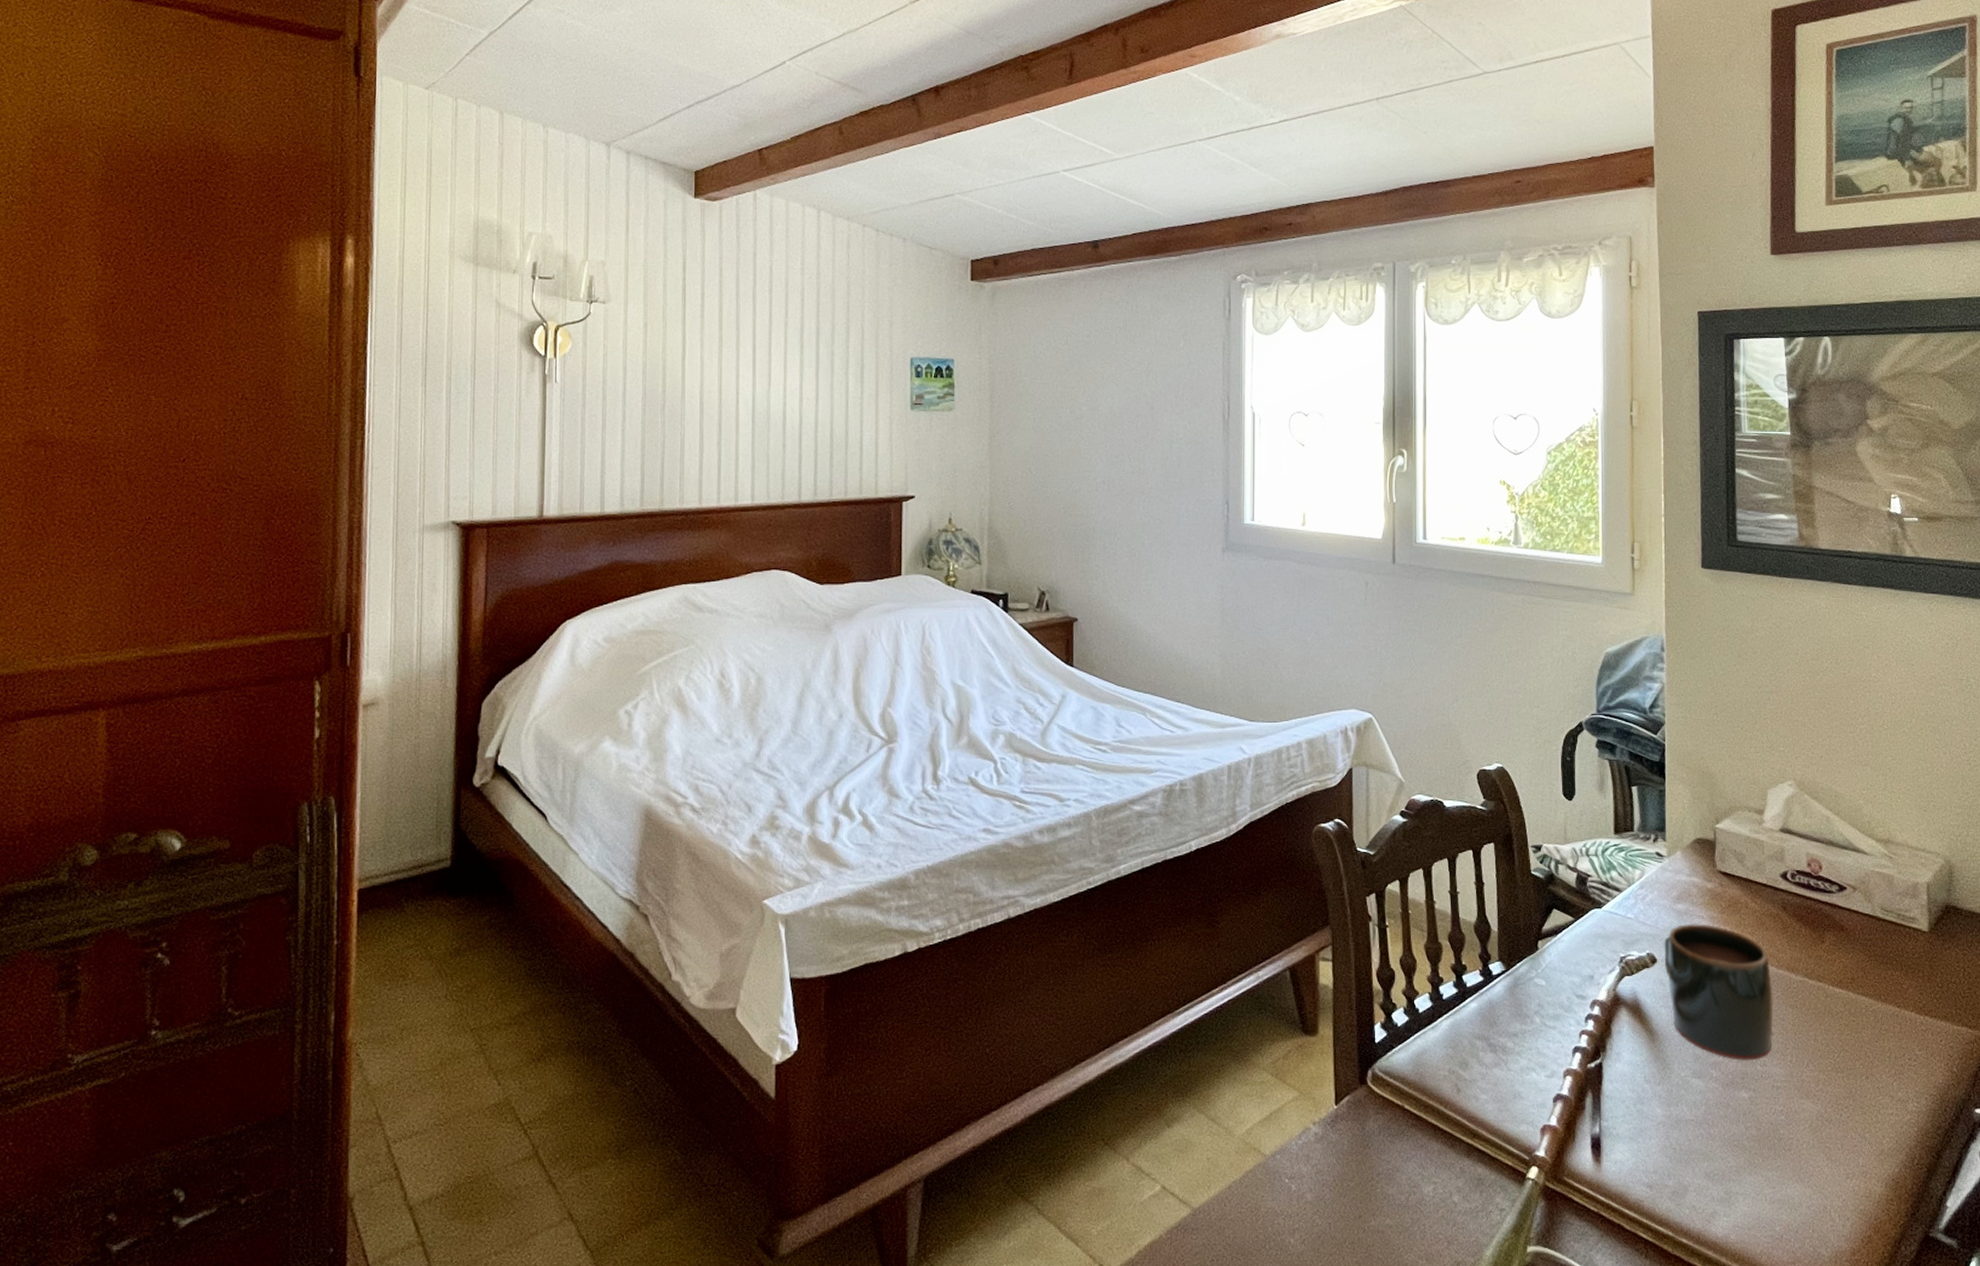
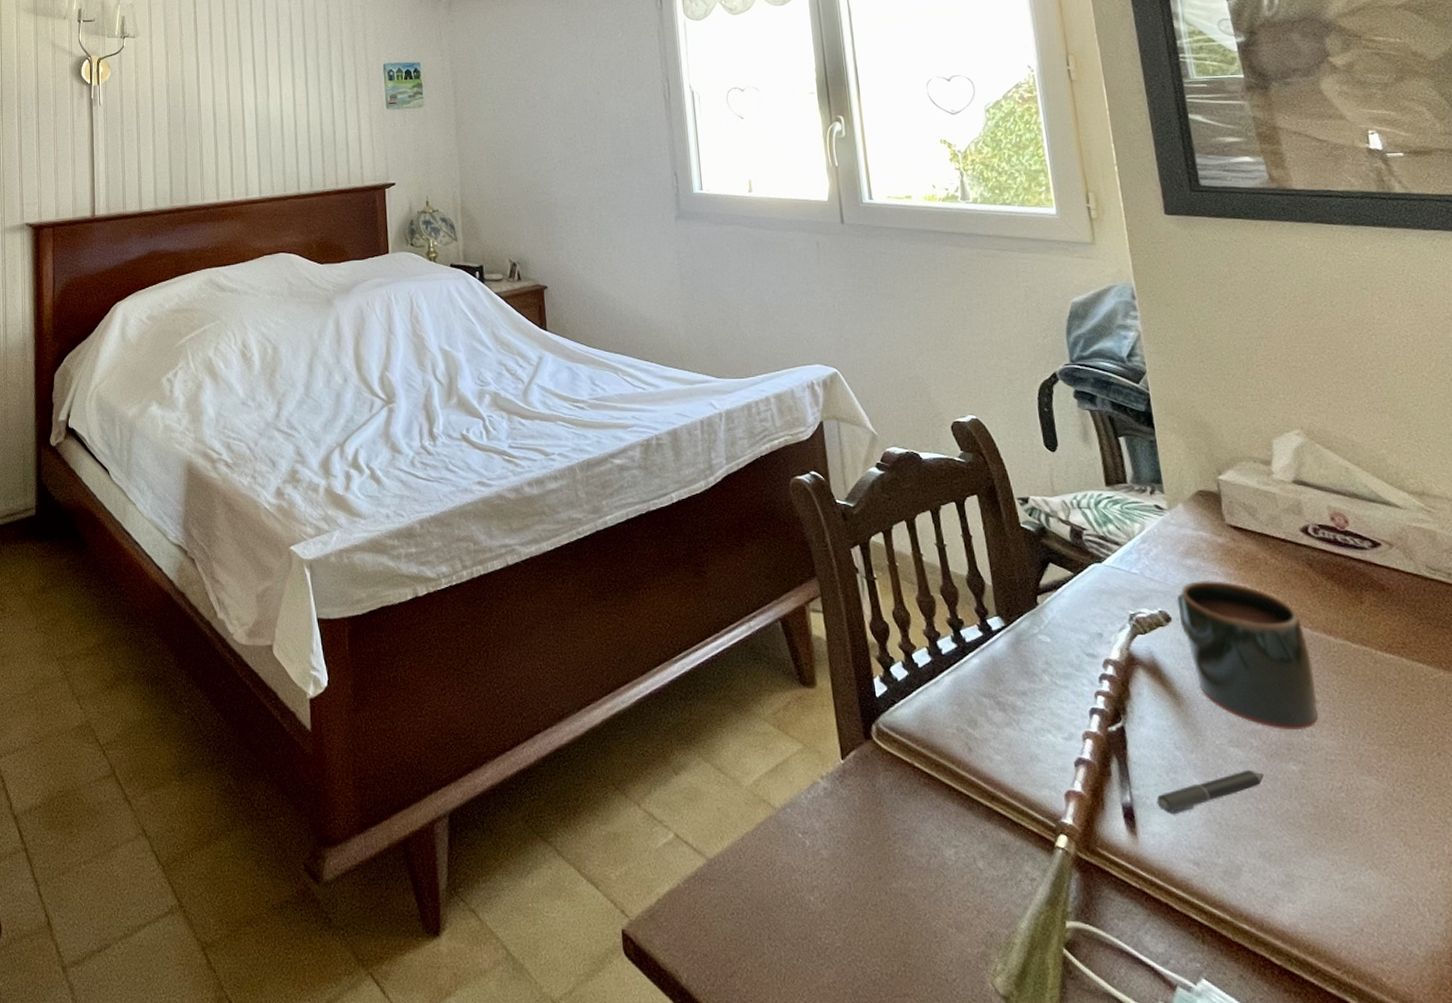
pen: none [1622,1098,1718,1143] -> present [1157,769,1264,815]

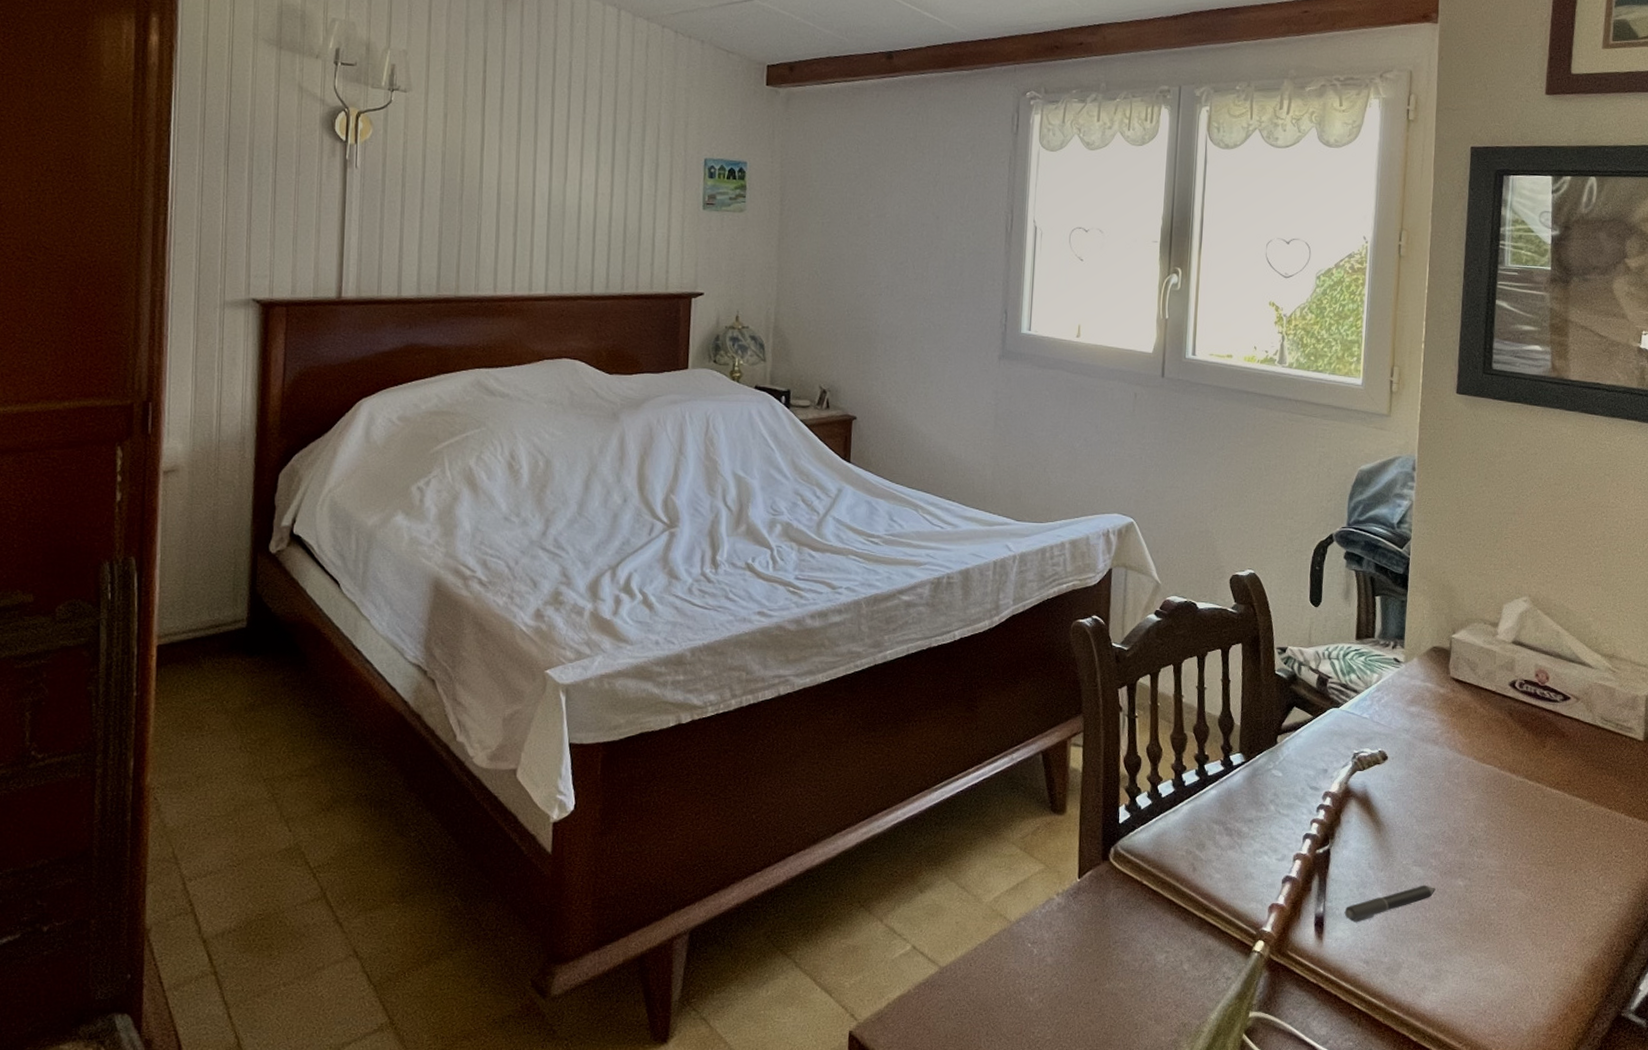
mug: present [1176,579,1318,731] -> none [1395,724,1494,853]

